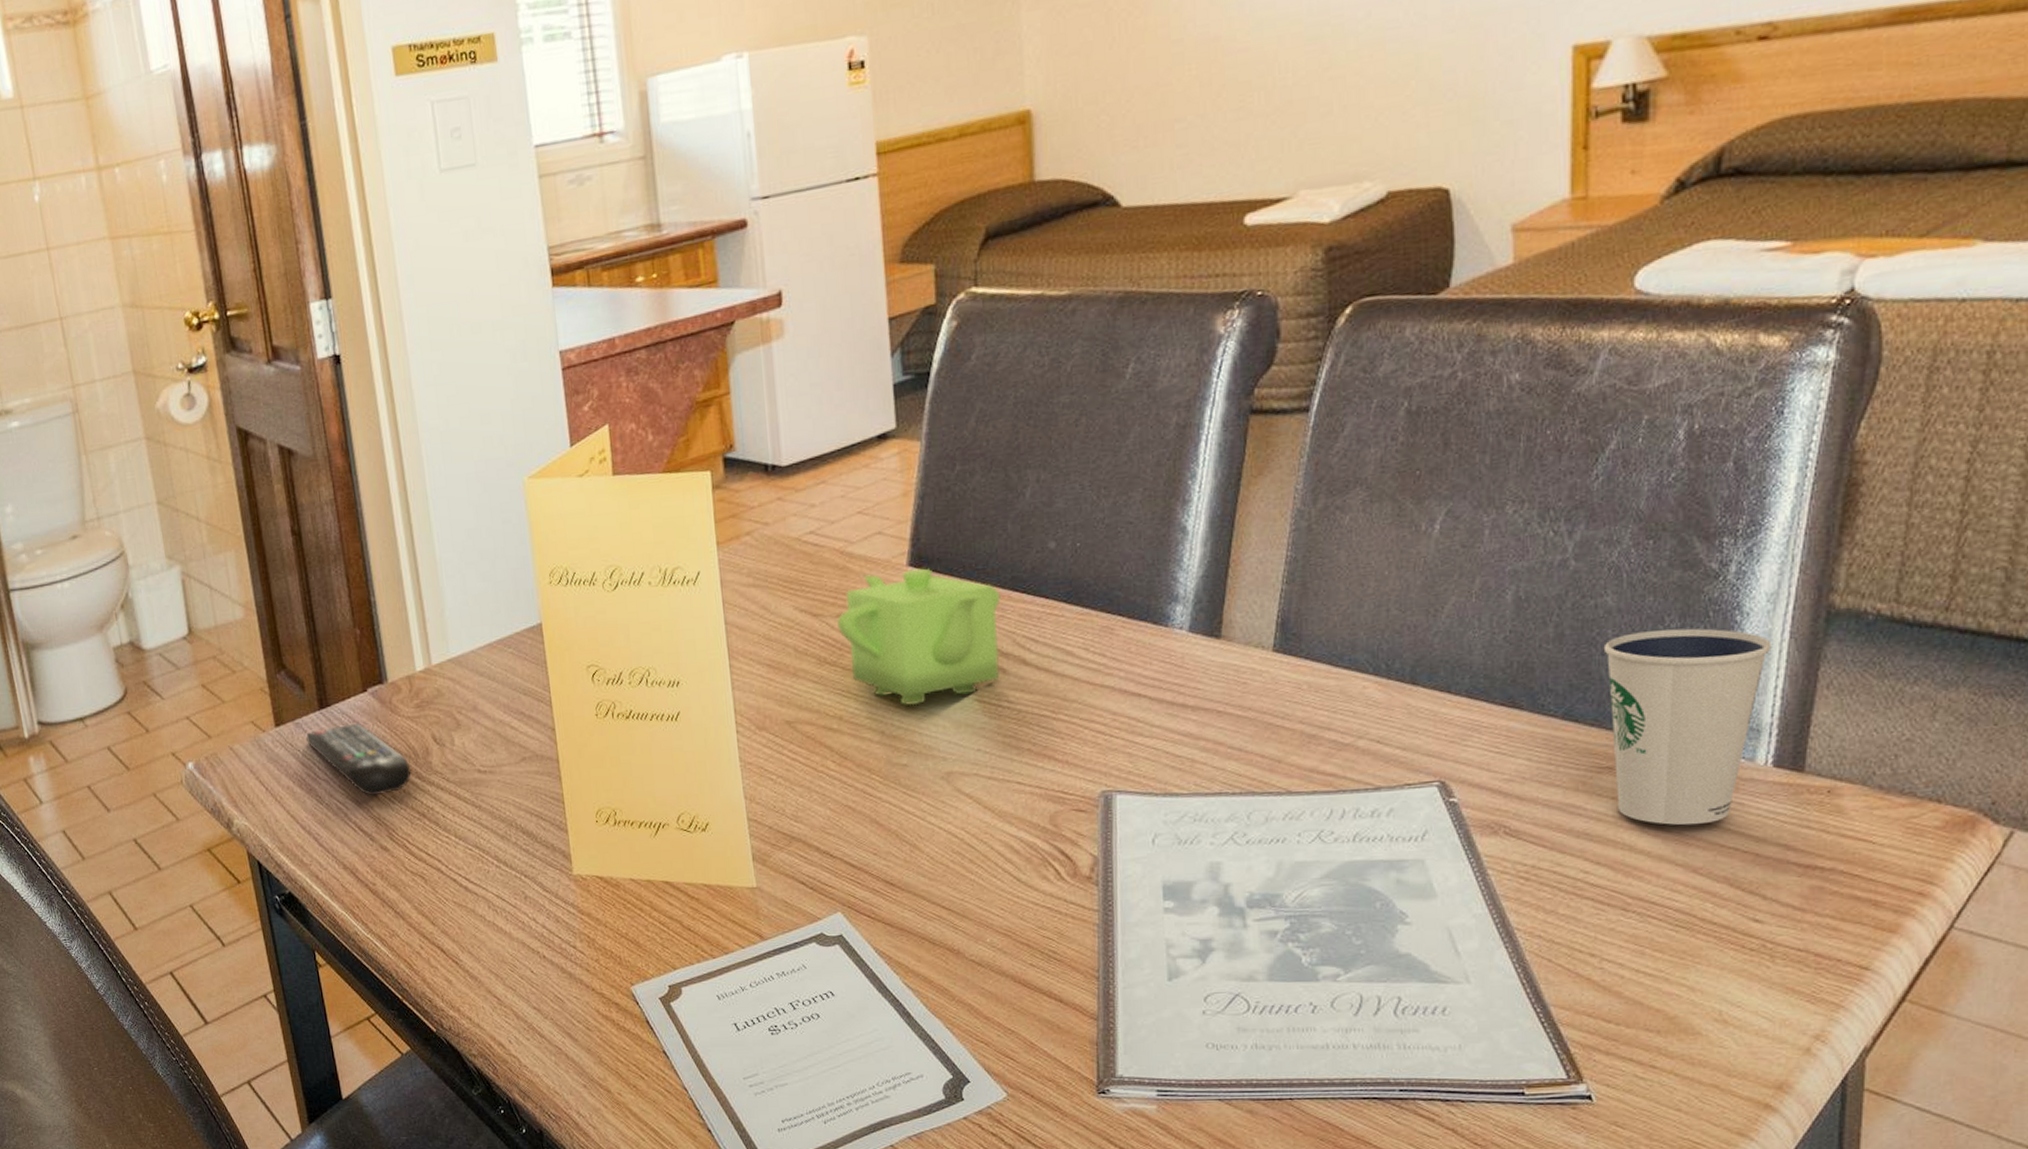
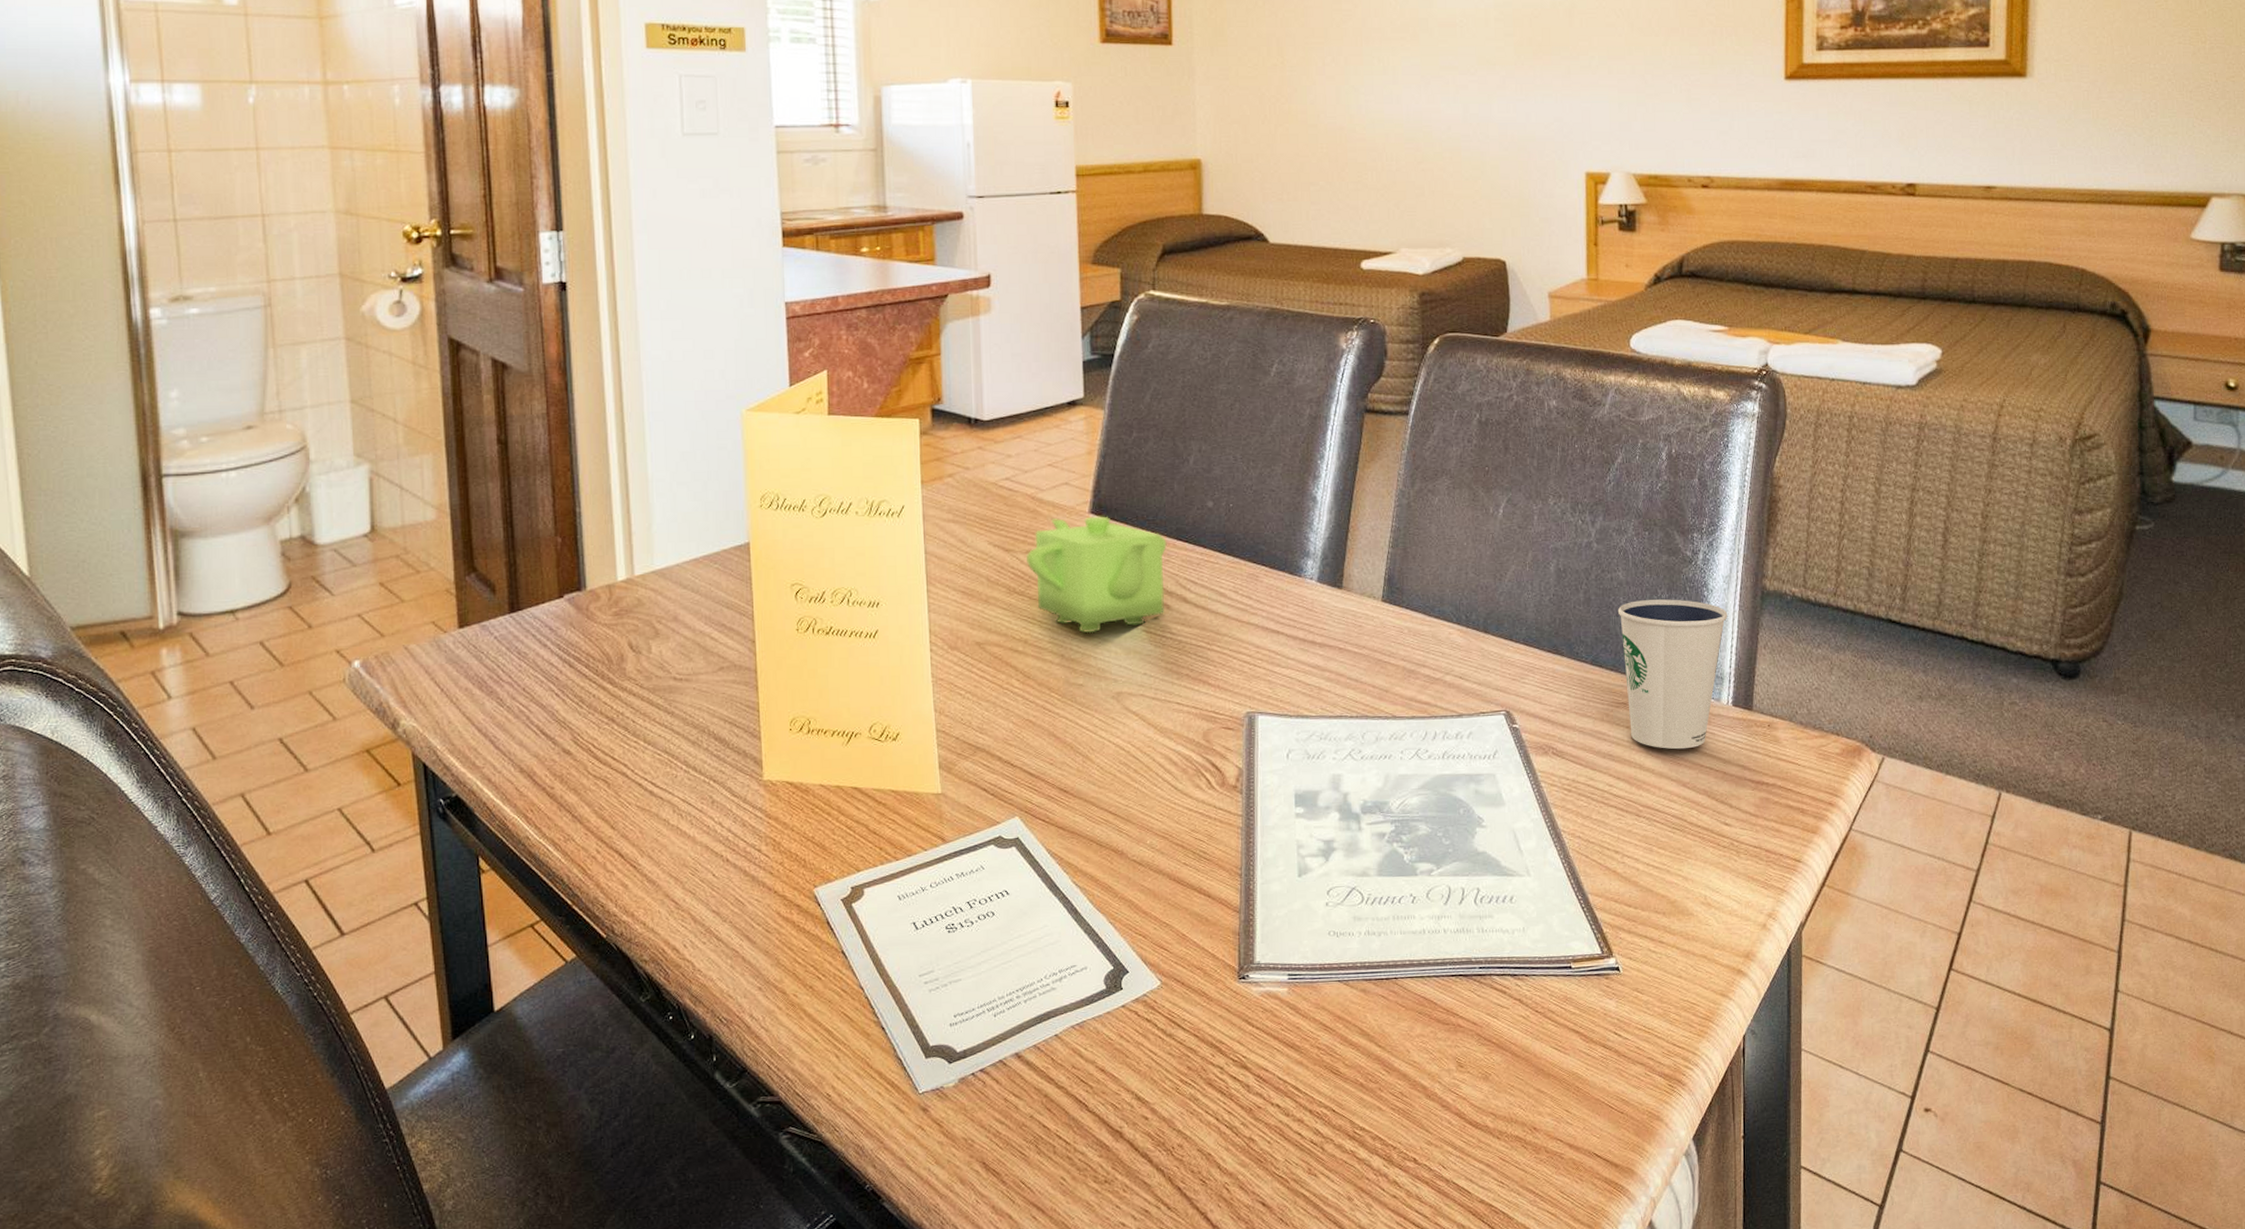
remote control: present [306,722,411,796] -> none [492,627,603,700]

